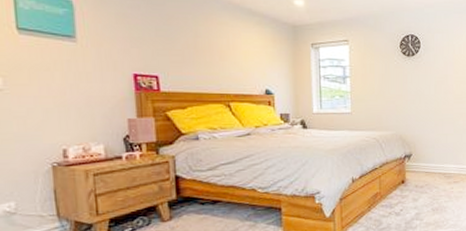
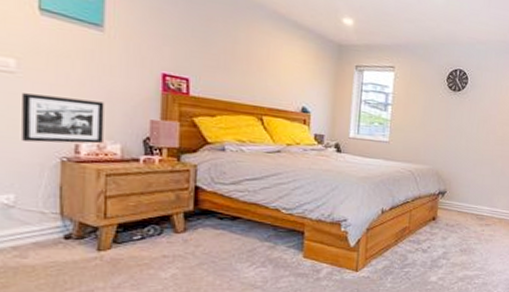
picture frame: none [11,107,88,152] -> present [22,93,104,144]

